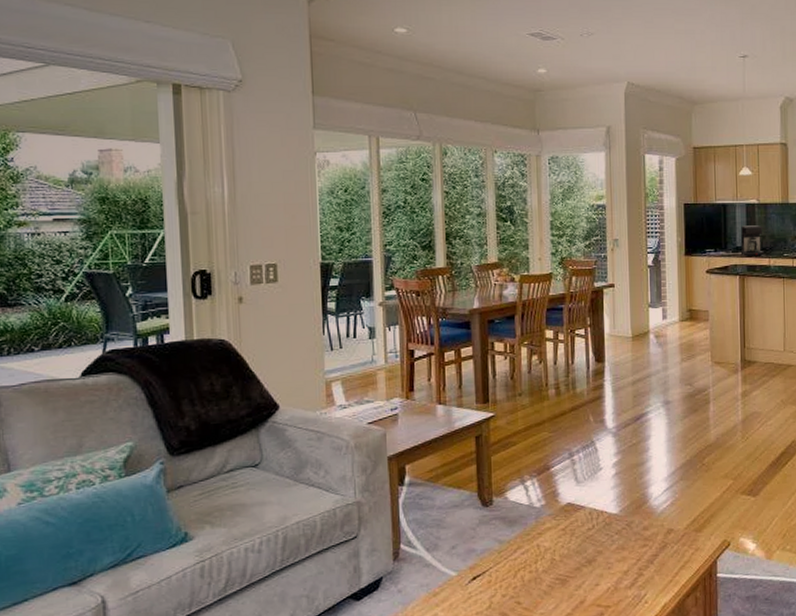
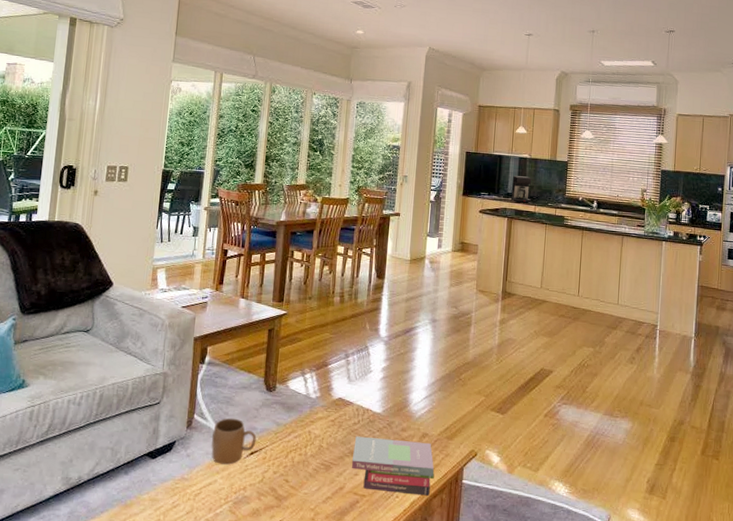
mug: none [424,542,478,596] -> present [210,418,257,465]
books: none [590,538,685,599] -> present [351,436,435,496]

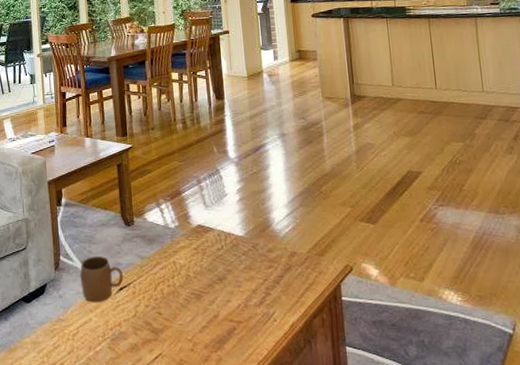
books: present [351,436,435,496] -> none [221,261,311,317]

